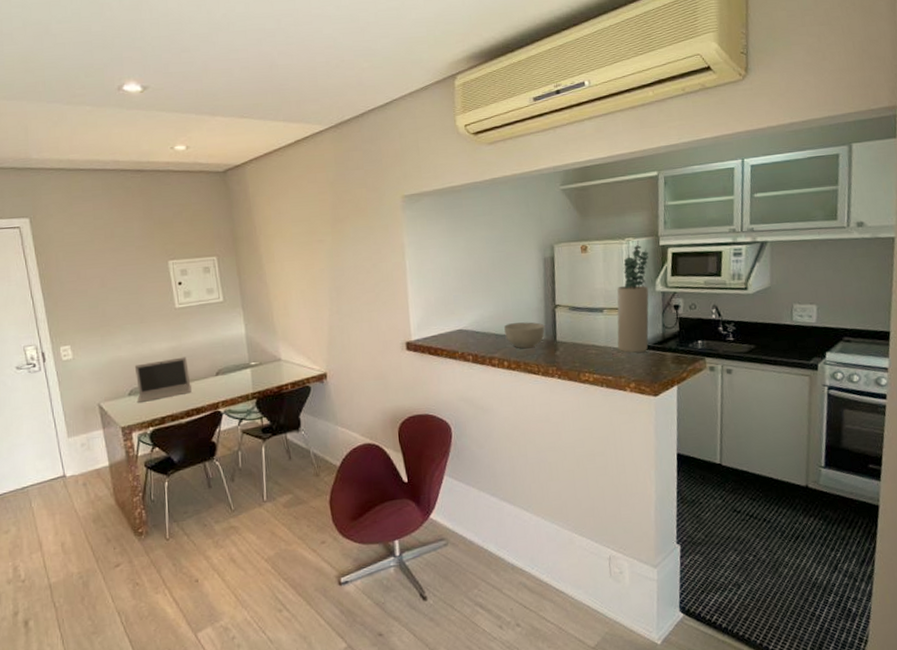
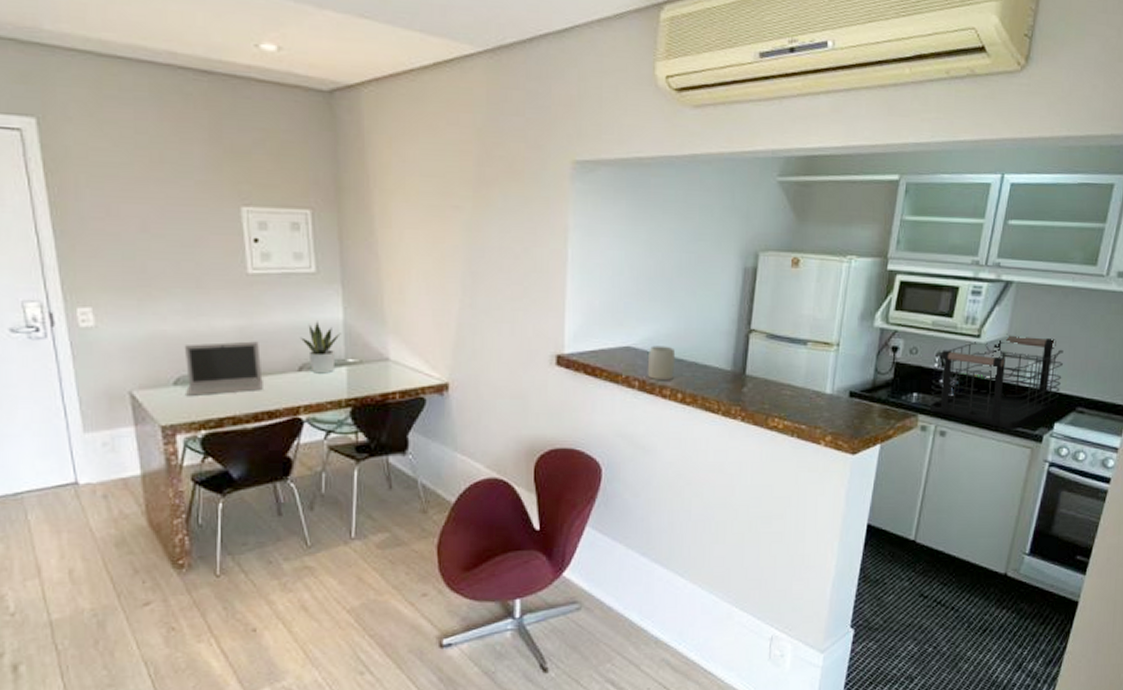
potted plant: none [215,337,244,376] -> present [299,321,341,374]
mug: none [476,325,500,353] -> present [647,345,676,381]
bowl: present [504,322,545,349] -> none [683,346,734,380]
vase: present [617,240,649,354] -> none [817,260,873,401]
dish rack: none [711,283,826,362] -> present [930,335,1063,429]

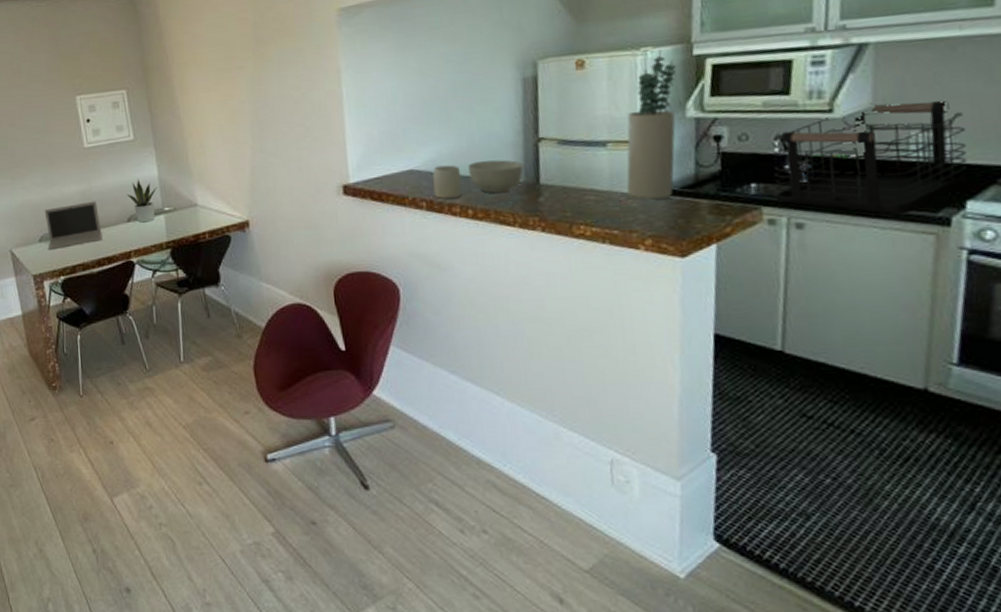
bowl: none [683,346,734,380] -> present [468,160,524,194]
vase: none [817,260,873,401] -> present [626,50,677,201]

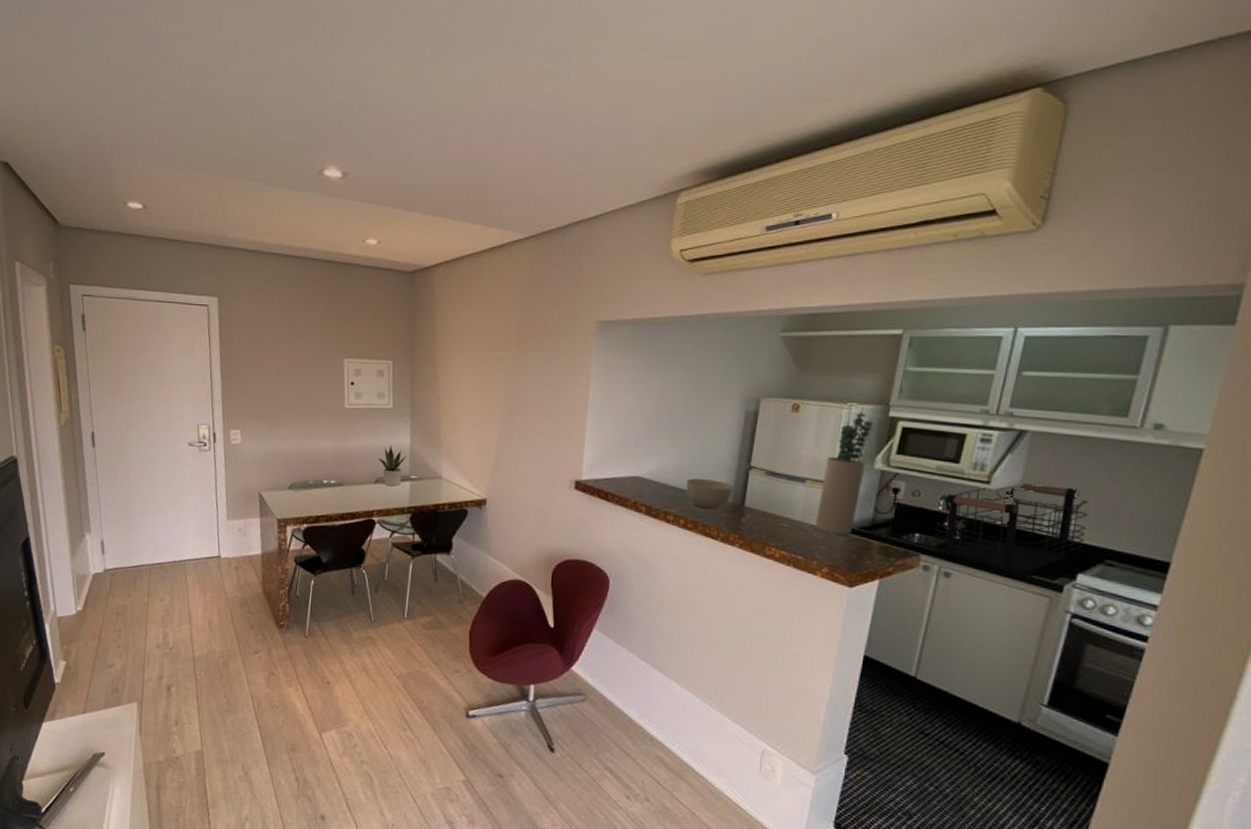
laptop: present [44,201,102,251] -> none [295,458,349,499]
mug: present [432,165,462,199] -> none [653,476,680,508]

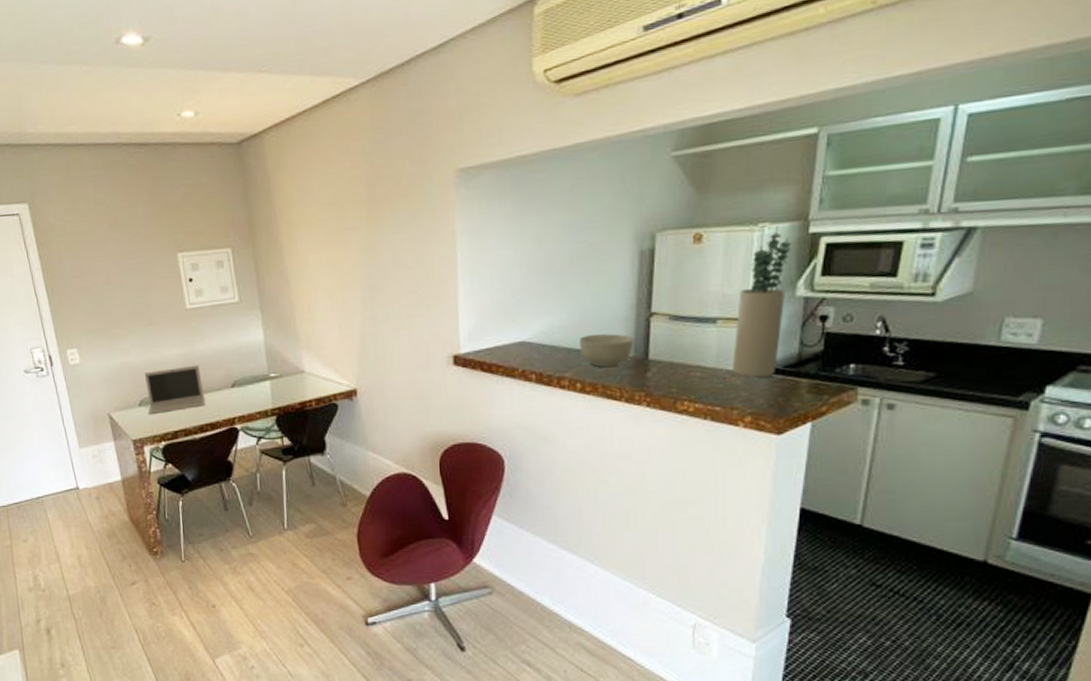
laptop: none [295,458,349,499] -> present [144,365,205,415]
potted plant: present [377,445,407,487] -> none [230,343,263,389]
dish rack: present [934,483,1088,577] -> none [873,288,1055,397]

